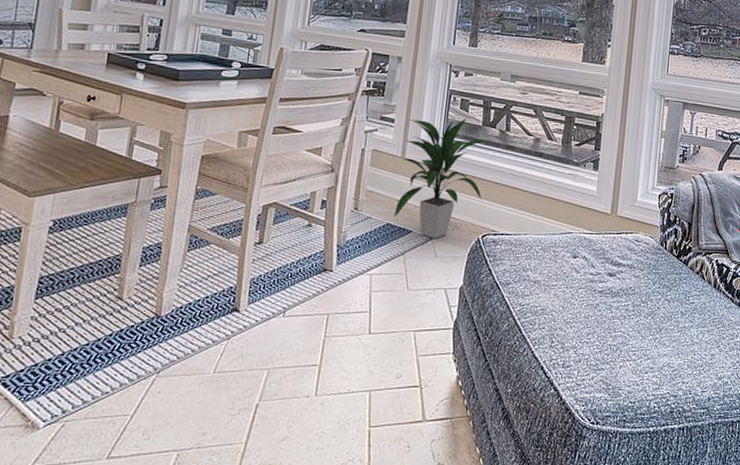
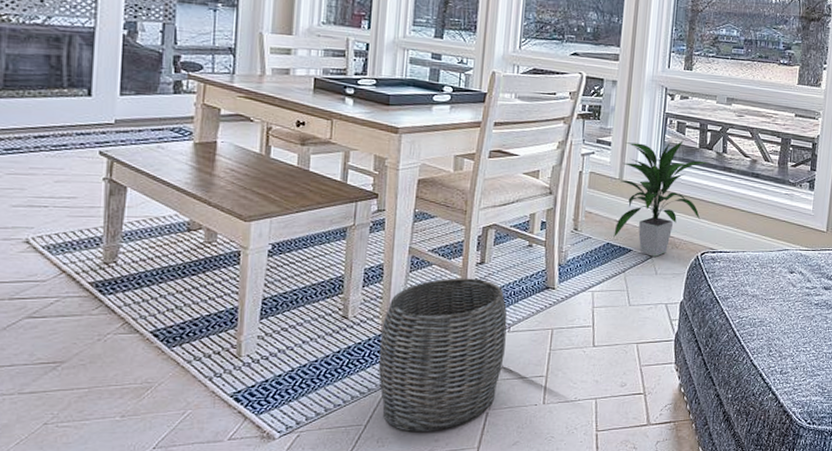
woven basket: none [149,258,283,423] -> present [378,278,507,432]

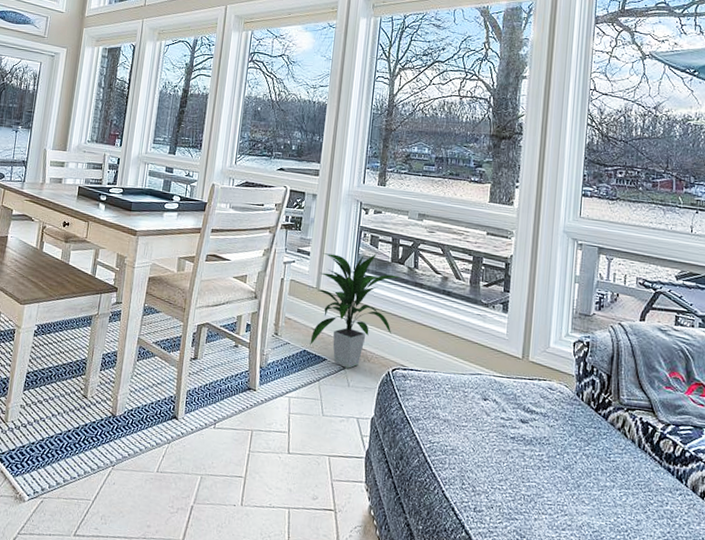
woven basket: present [378,278,507,432] -> none [106,370,214,516]

